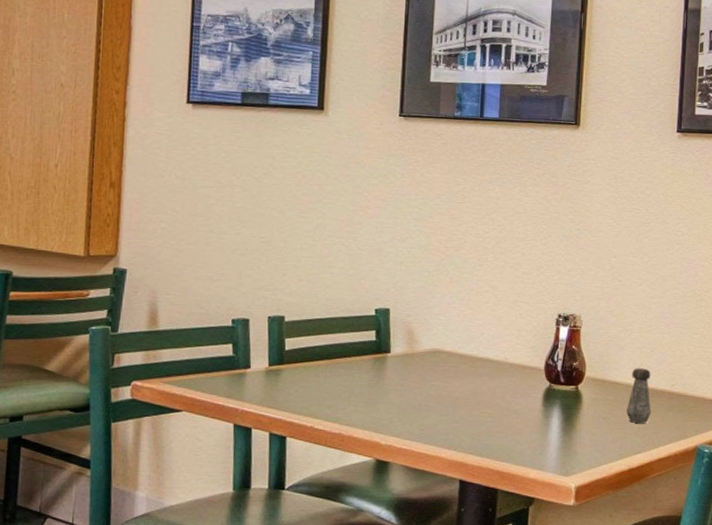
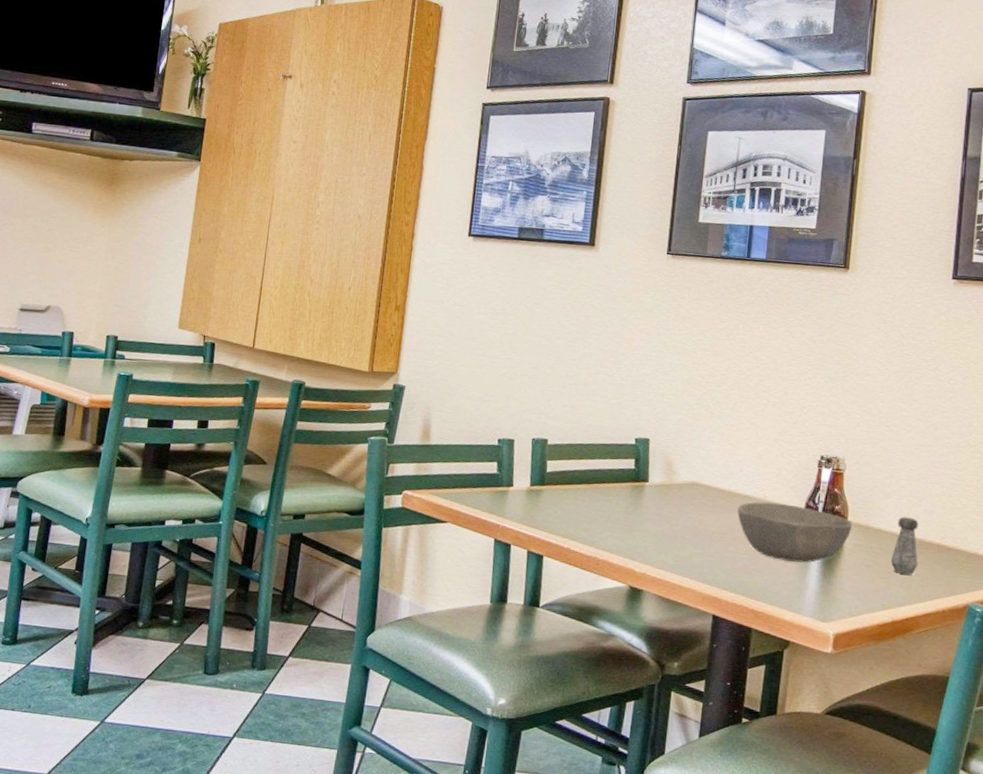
bowl: none [480,363,590,421] -> present [737,502,853,563]

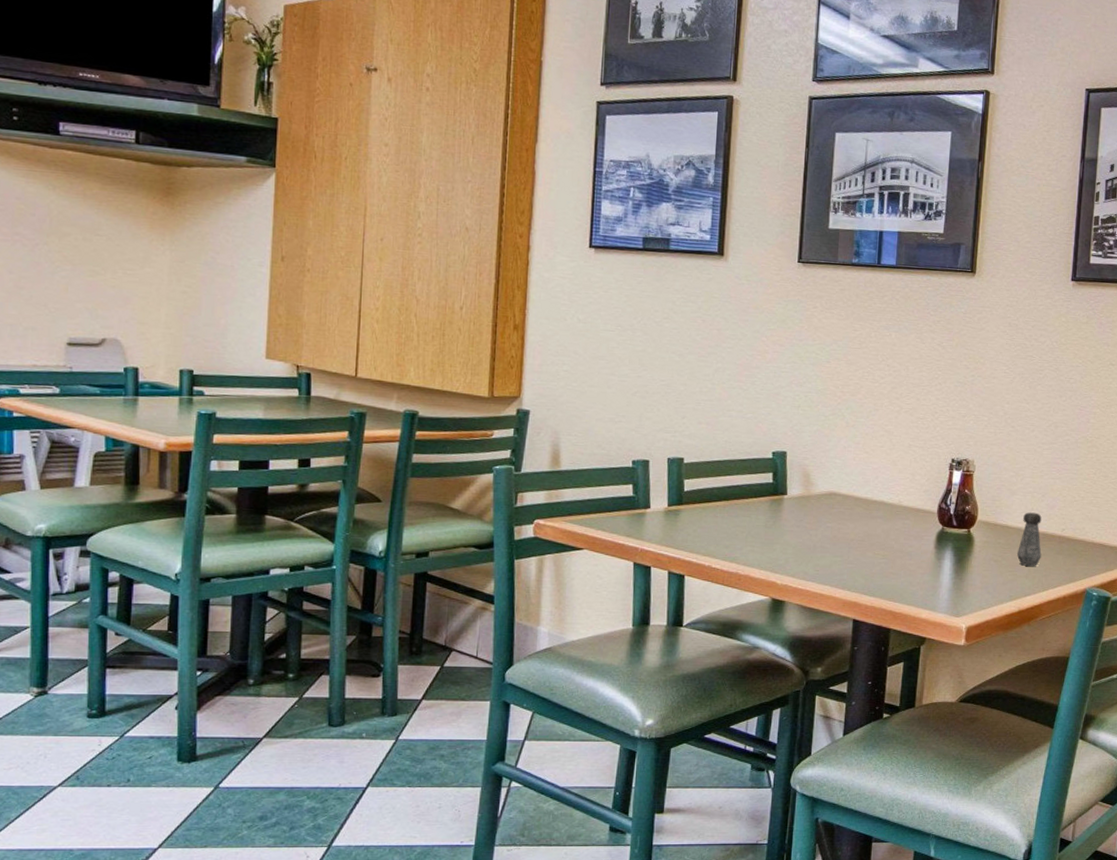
bowl: present [737,502,853,563] -> none [874,506,982,563]

